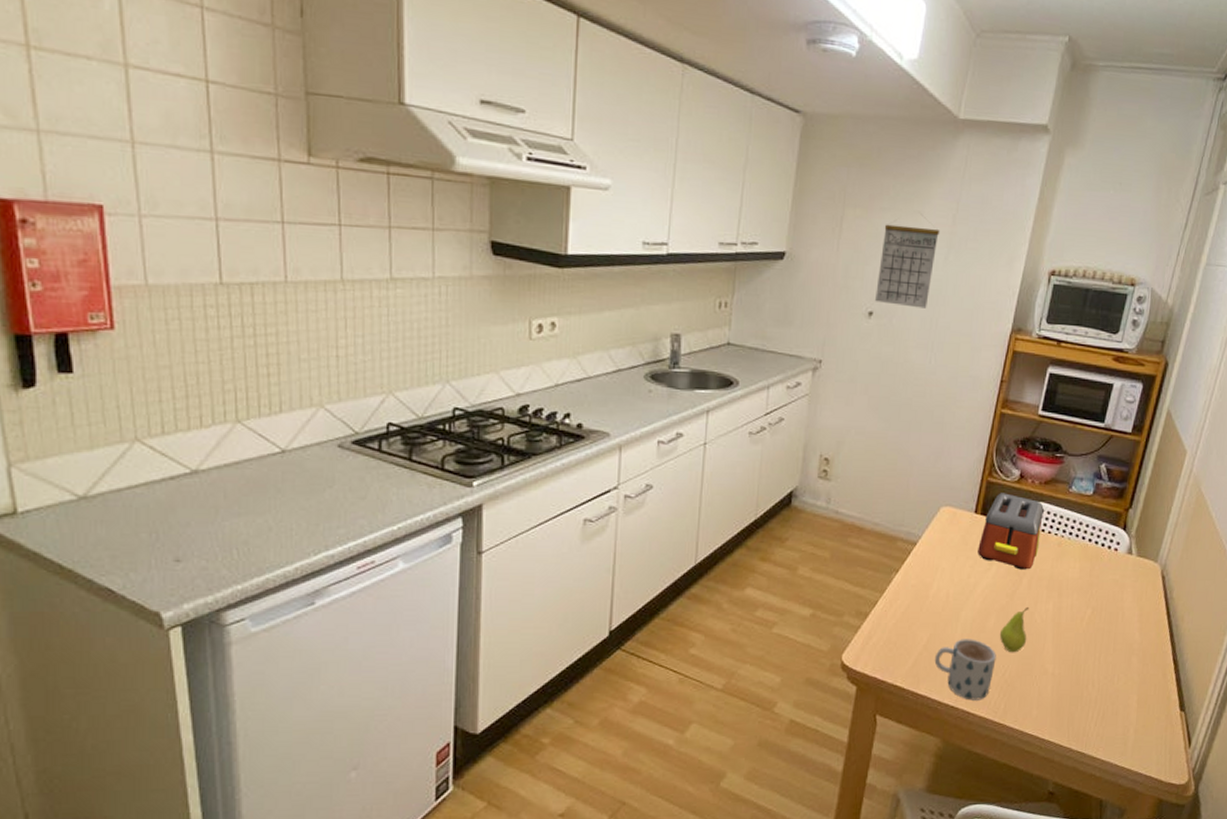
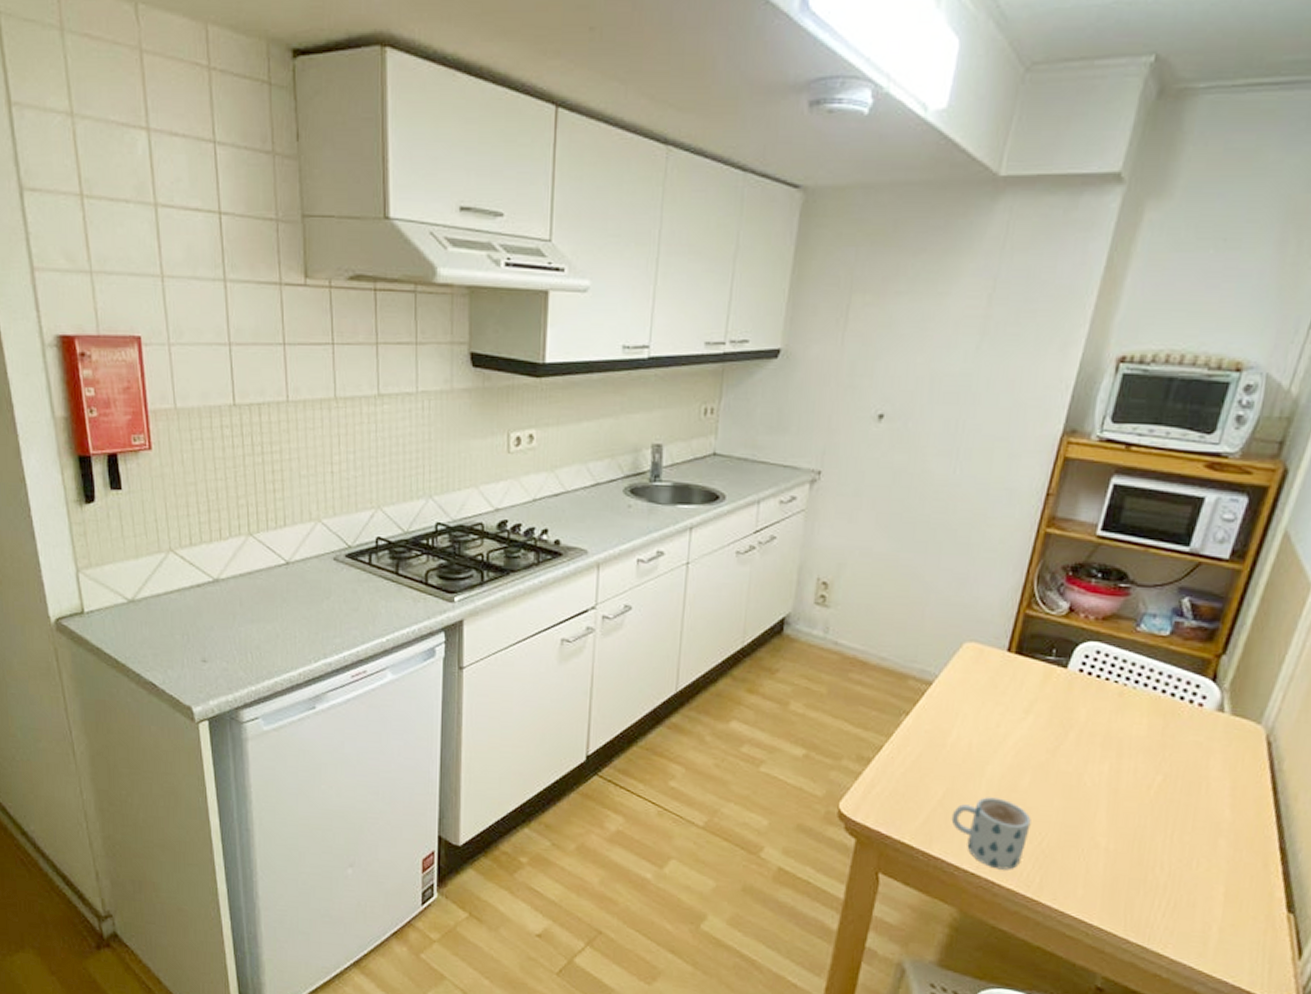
calendar: present [875,217,940,309] -> none [887,299,972,409]
toaster: present [978,493,1044,570] -> none [1010,628,1101,723]
fruit: present [999,606,1030,653] -> none [1035,766,1077,820]

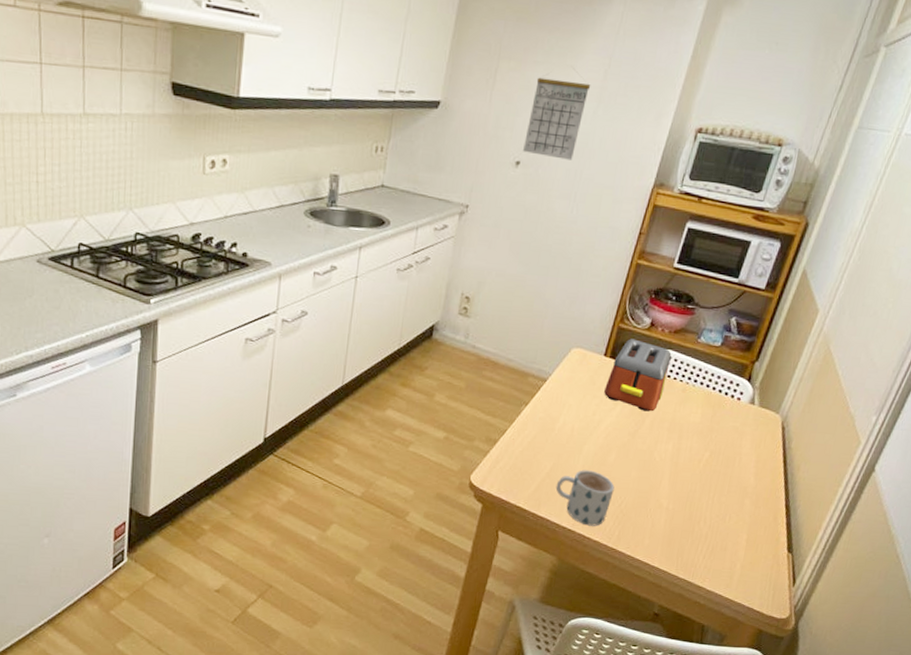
calendar: none [887,299,972,409] -> present [523,71,591,160]
toaster: none [1010,628,1101,723] -> present [604,338,672,412]

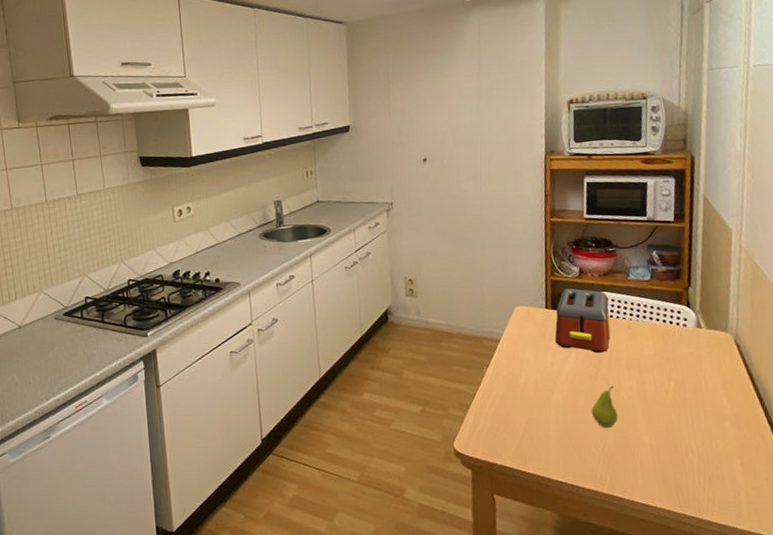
calendar: present [523,71,591,160] -> none [423,79,470,151]
mug: present [555,470,615,526] -> none [536,419,594,475]
fruit: none [618,445,650,487] -> present [591,385,619,429]

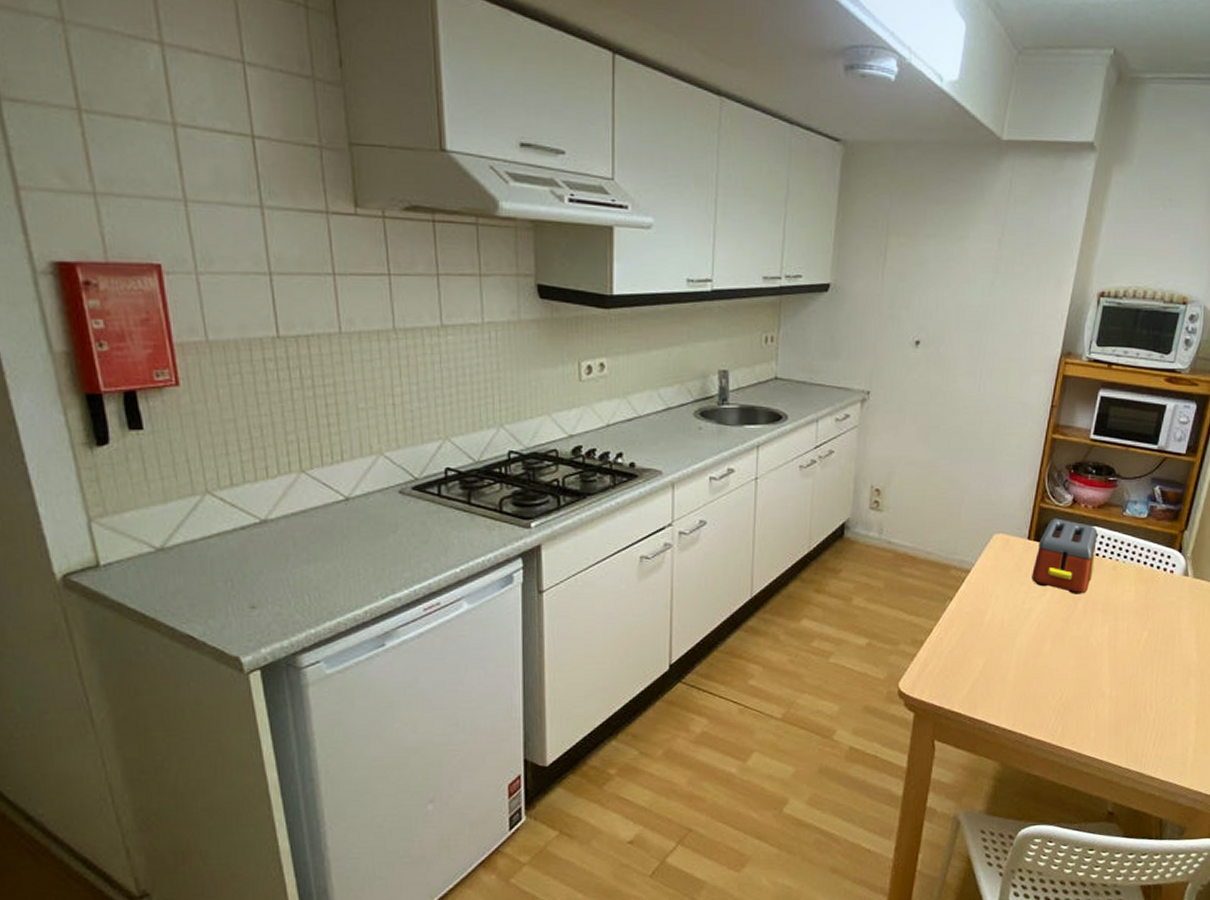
fruit: present [591,385,619,429] -> none [1055,630,1085,677]

